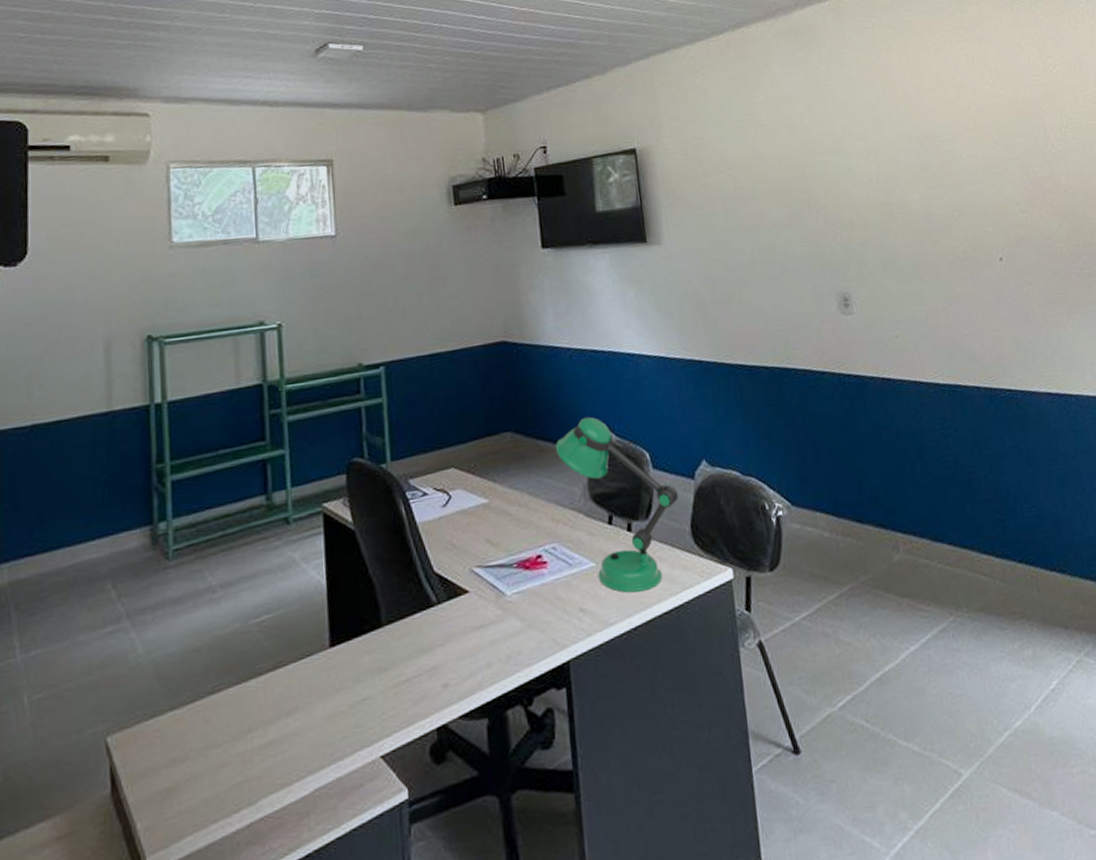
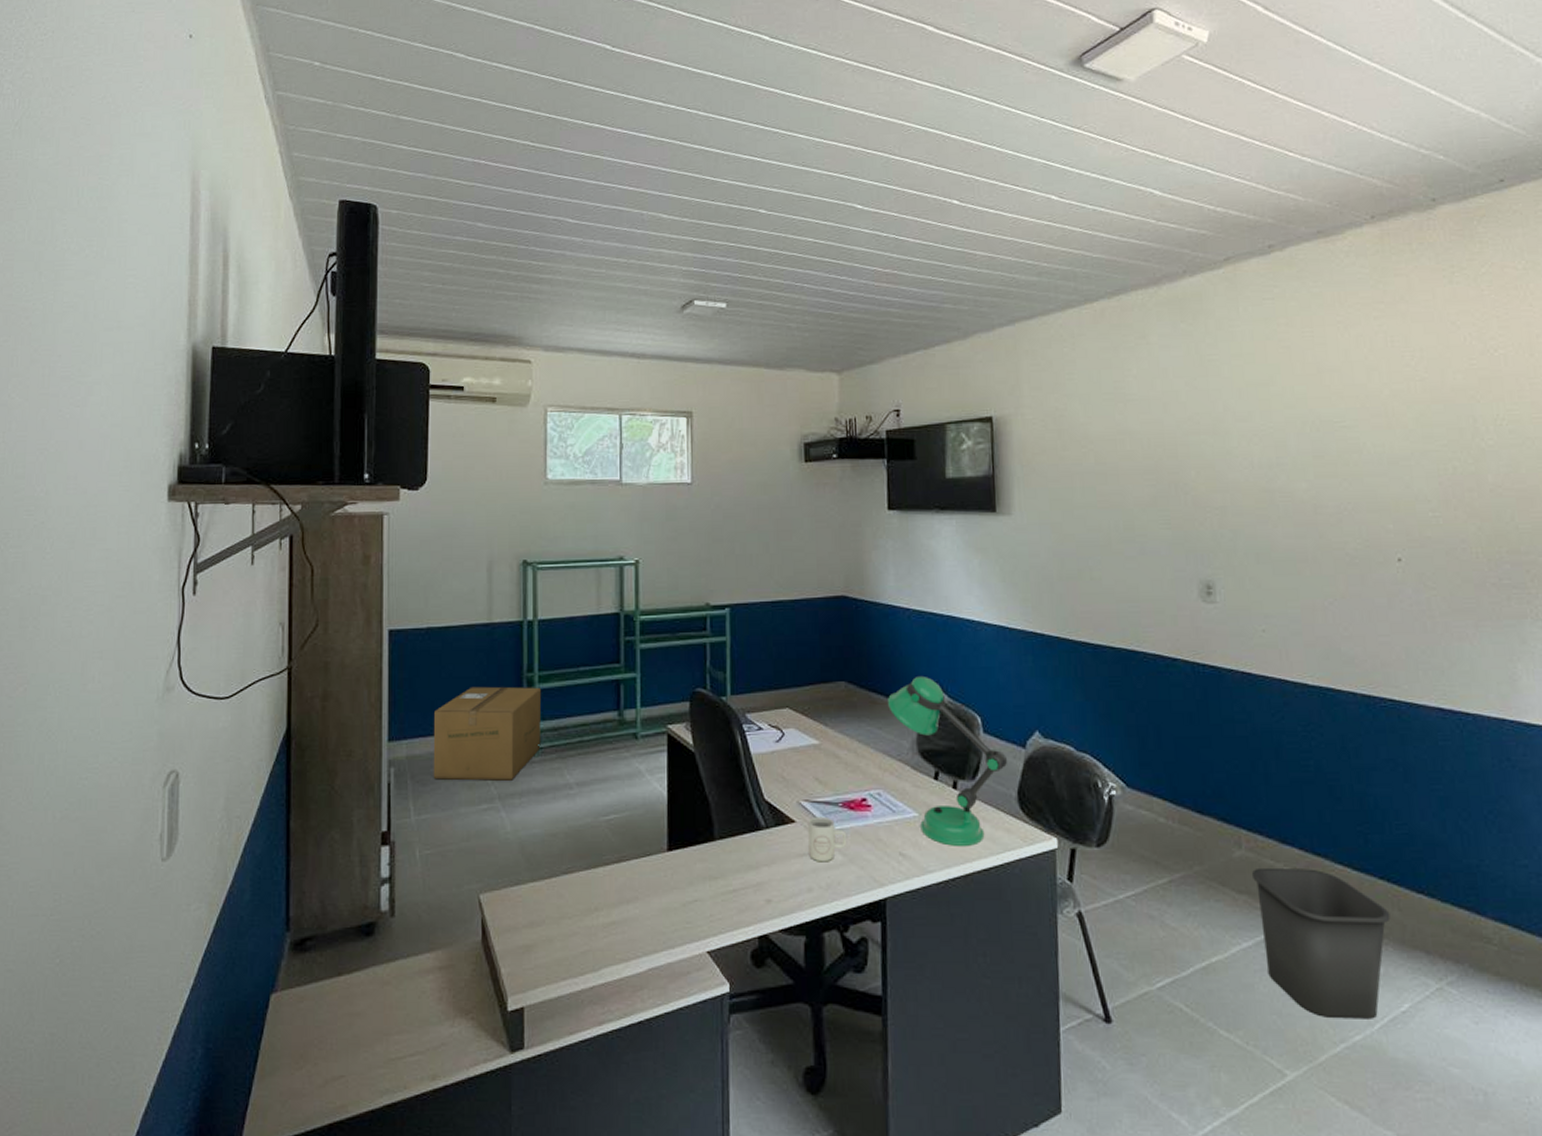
box: none [42,479,176,606] -> present [433,686,541,781]
mug: none [482,581,525,633] -> present [807,816,848,862]
waste bin: none [910,562,1032,709] -> present [1251,867,1391,1019]

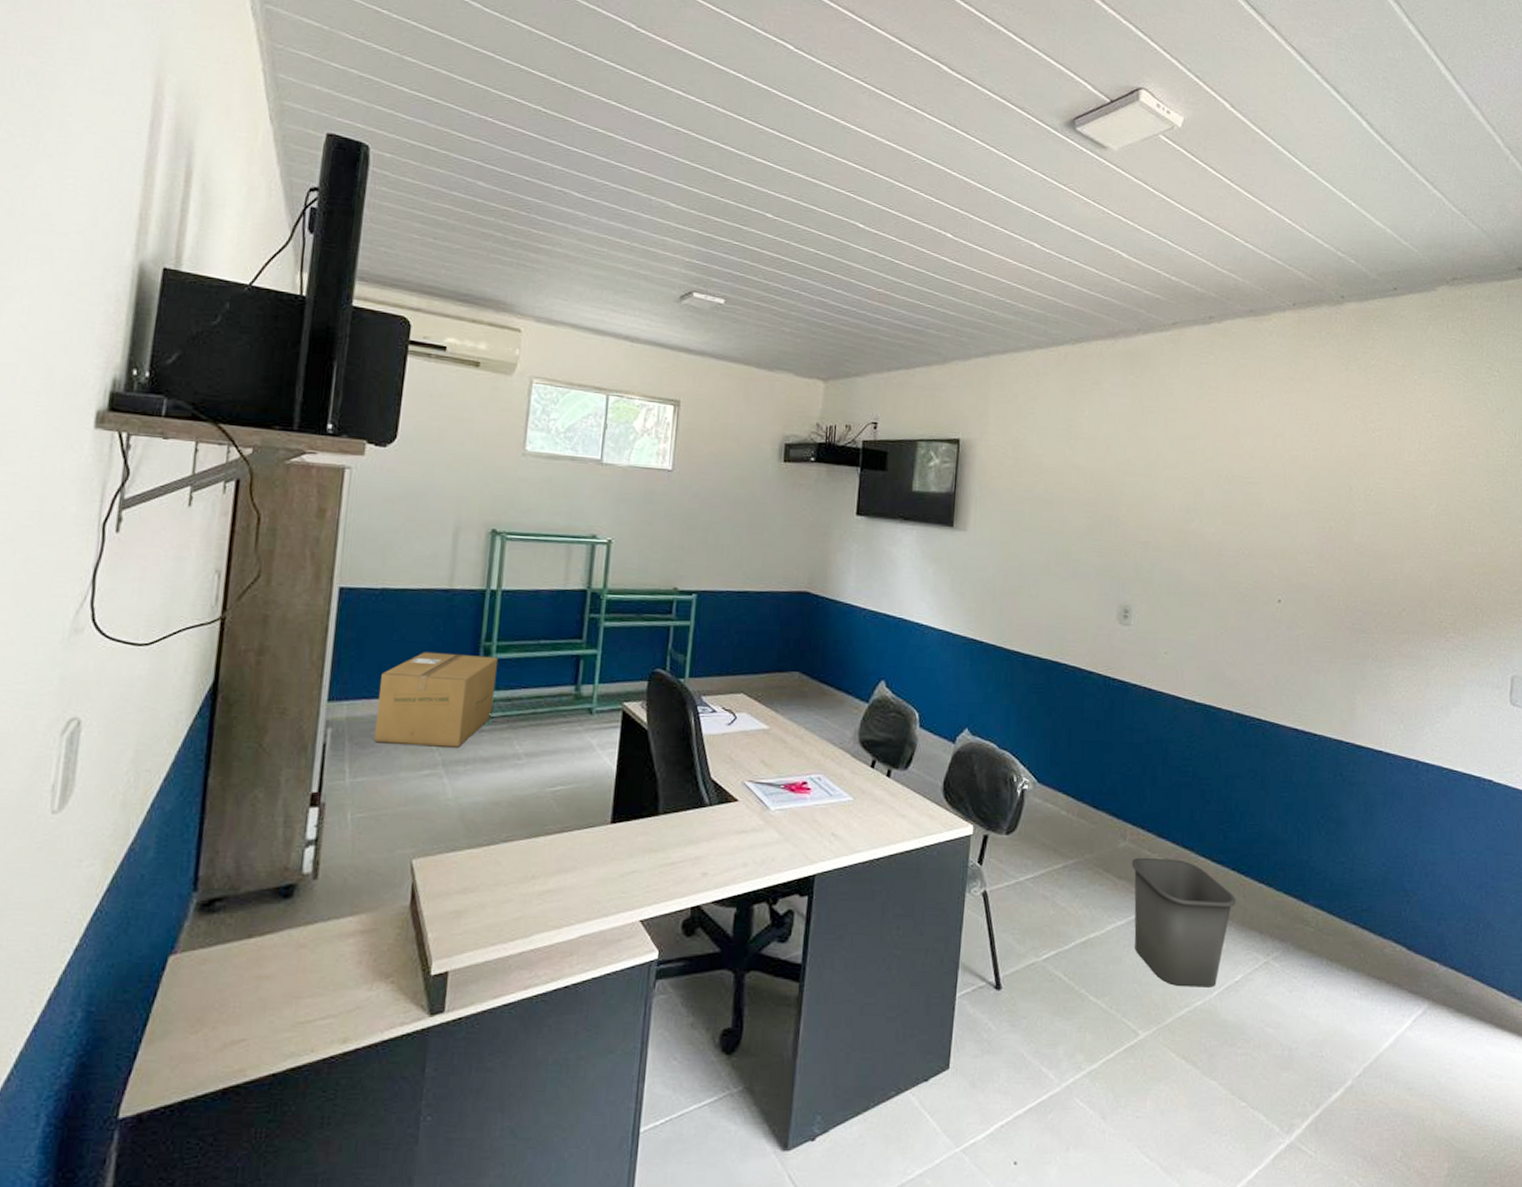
mug: present [807,816,848,862] -> none [747,796,786,840]
desk lamp: present [887,675,1008,846] -> none [835,671,938,829]

